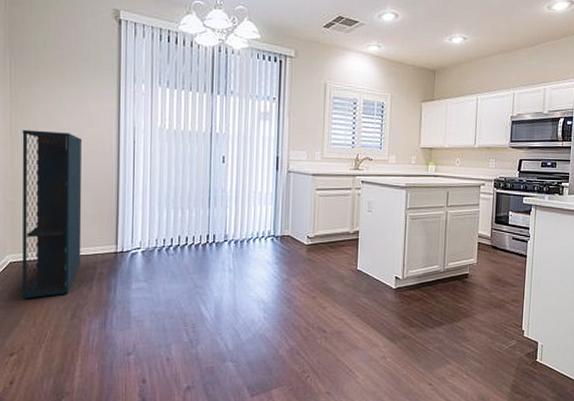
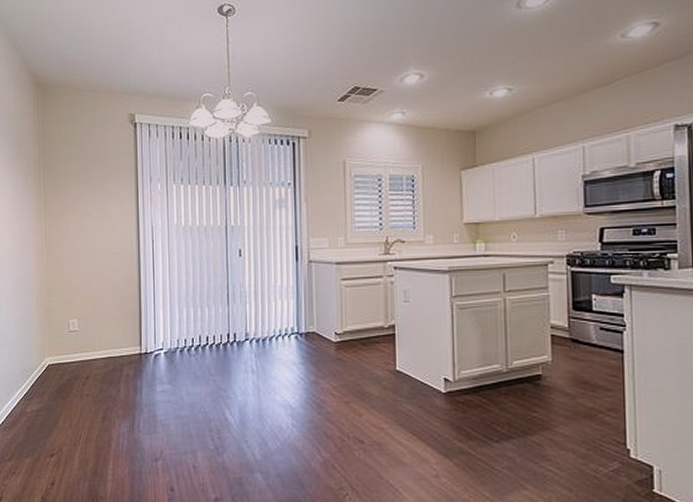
shelving unit: present [22,129,83,299] -> none [55,237,109,401]

